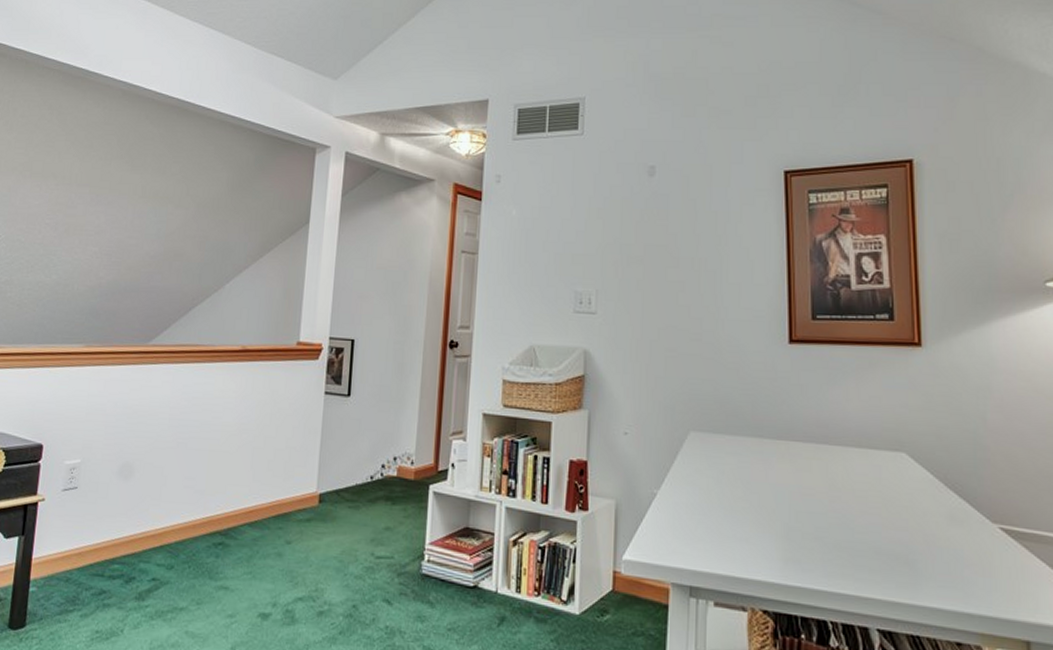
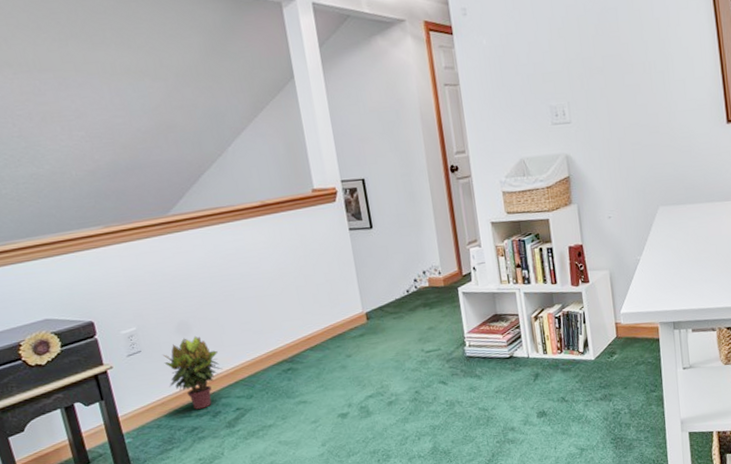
potted plant: none [92,482,152,570] -> present [163,335,223,409]

